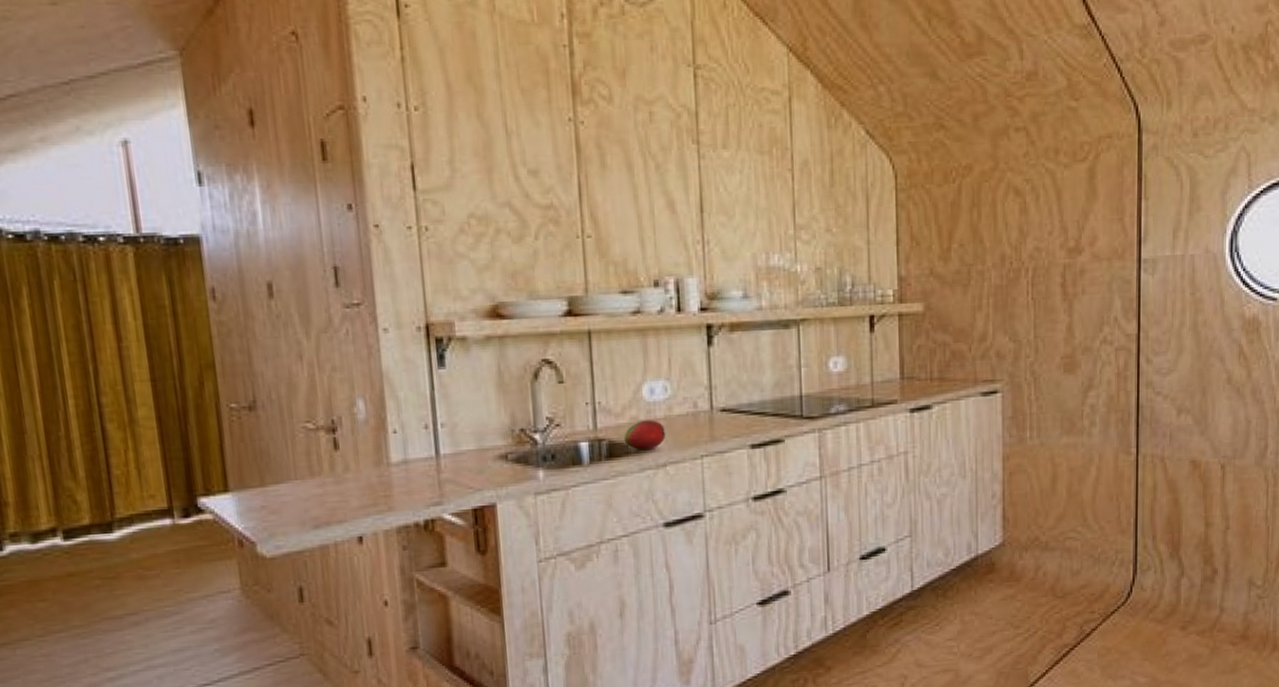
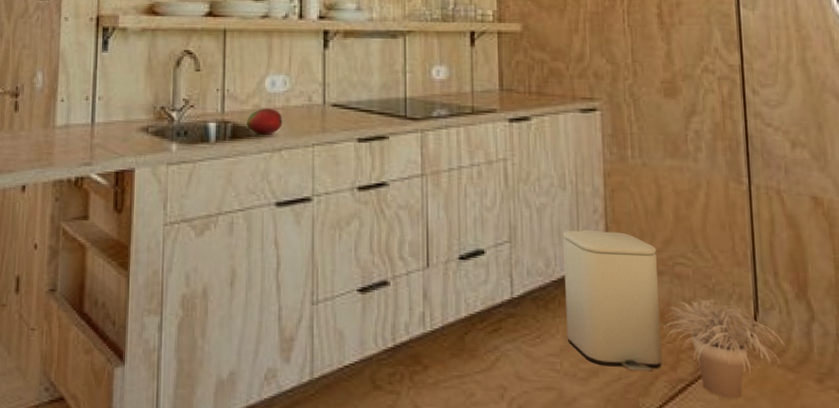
pedal bin: none [961,514,1050,644] -> present [562,229,662,373]
potted plant: none [1052,568,1157,656] -> present [663,298,785,399]

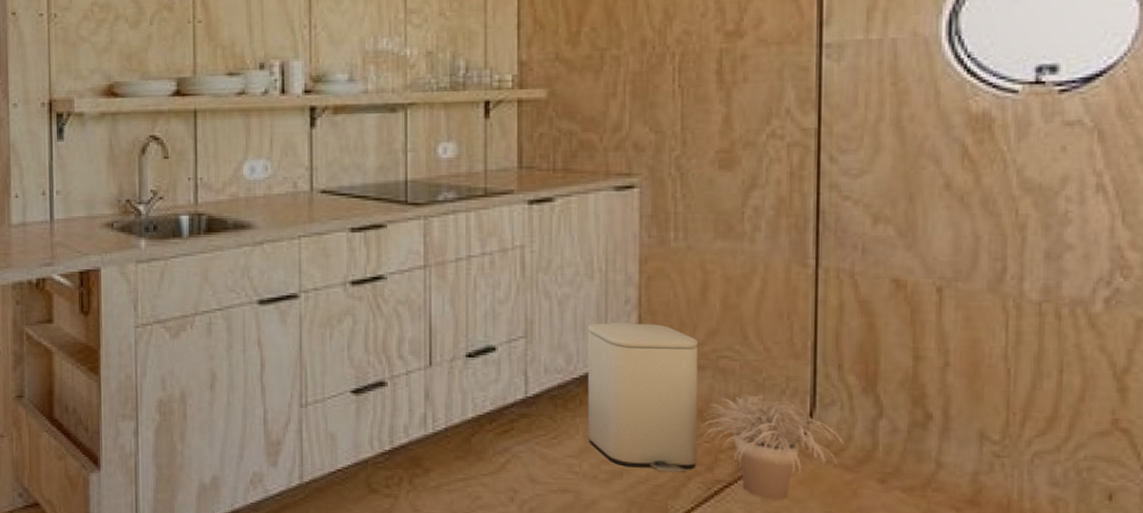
fruit: present [246,108,283,135] -> none [223,198,265,227]

